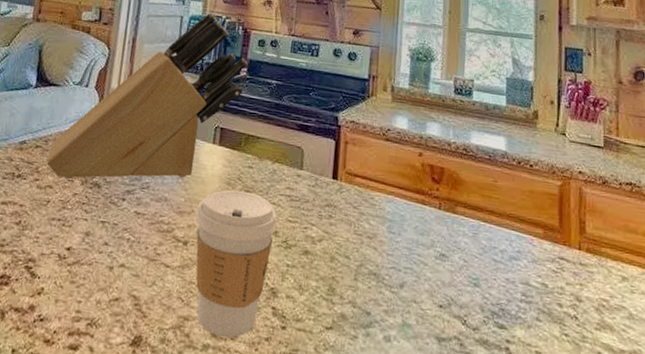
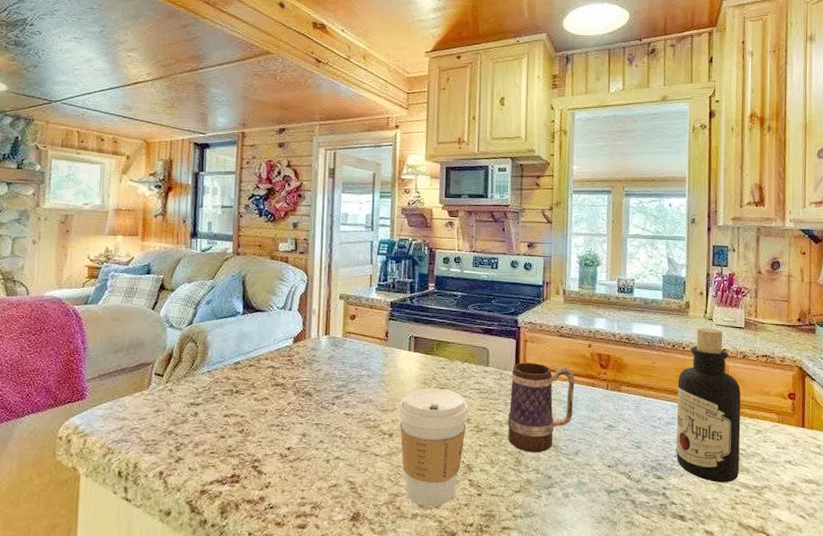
knife block: present [46,12,248,179] -> none [261,236,435,390]
mug: none [321,168,402,281] -> present [508,363,575,453]
bottle: none [522,142,602,342] -> present [676,327,741,483]

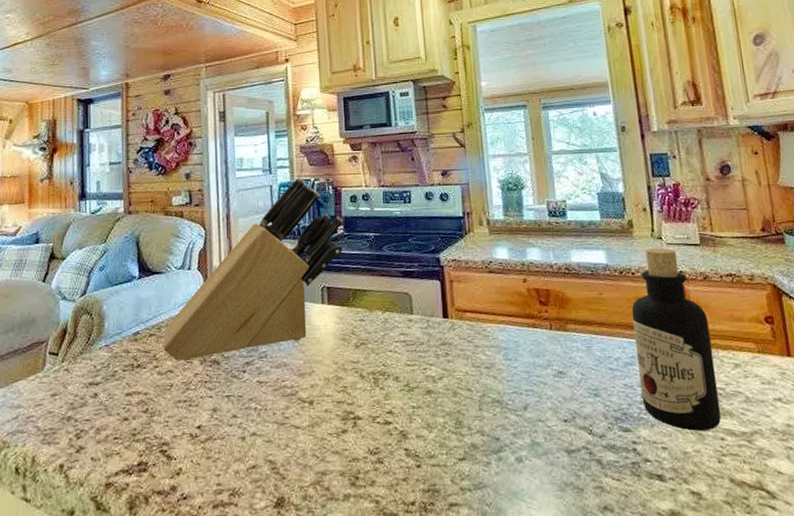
knife block: none [261,236,435,390] -> present [163,177,343,361]
coffee cup: present [398,388,469,507] -> none [317,344,396,485]
mug: present [508,363,575,453] -> none [439,306,516,411]

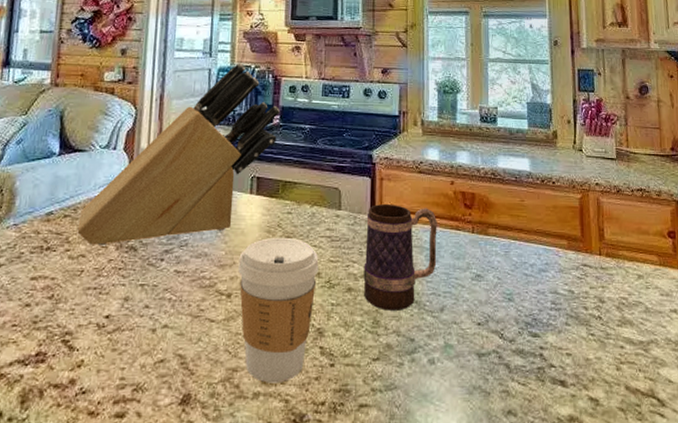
coffee cup: none [317,344,396,485] -> present [238,237,319,383]
mug: none [439,306,516,411] -> present [363,204,437,311]
bottle: present [631,248,721,431] -> none [549,159,623,338]

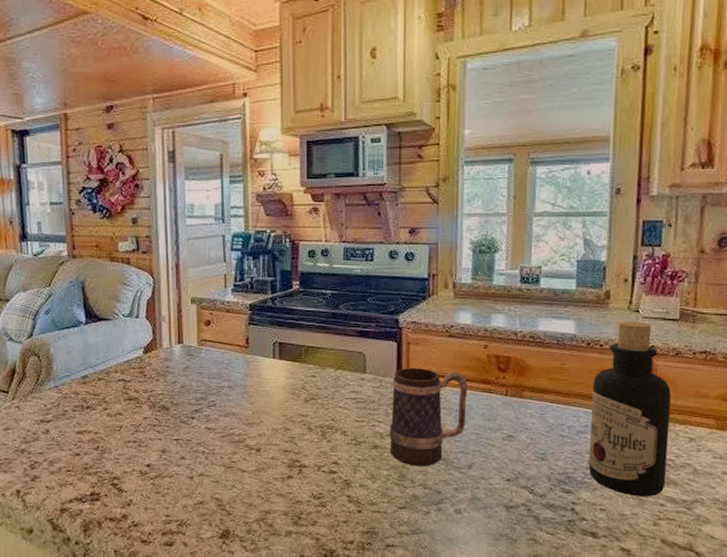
knife block: present [77,63,280,245] -> none [112,228,299,405]
coffee cup: present [238,237,319,383] -> none [266,398,344,524]
bottle: none [549,159,623,338] -> present [588,321,671,497]

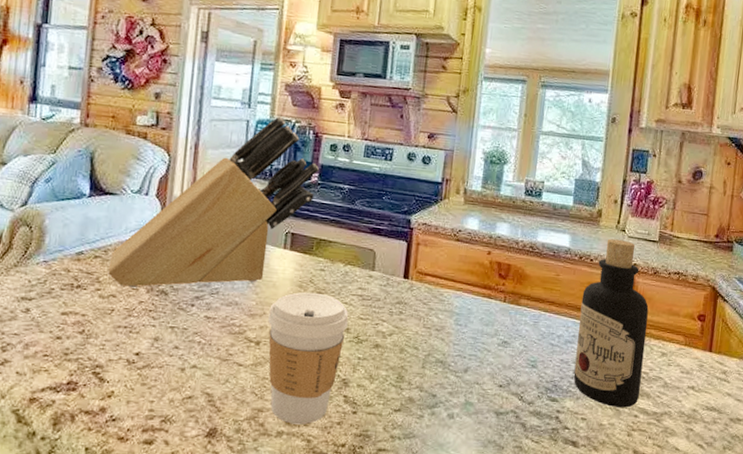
knife block: none [112,228,299,405] -> present [108,116,319,287]
coffee cup: none [266,398,344,524] -> present [268,292,349,425]
mug: present [390,368,468,466] -> none [391,268,470,369]

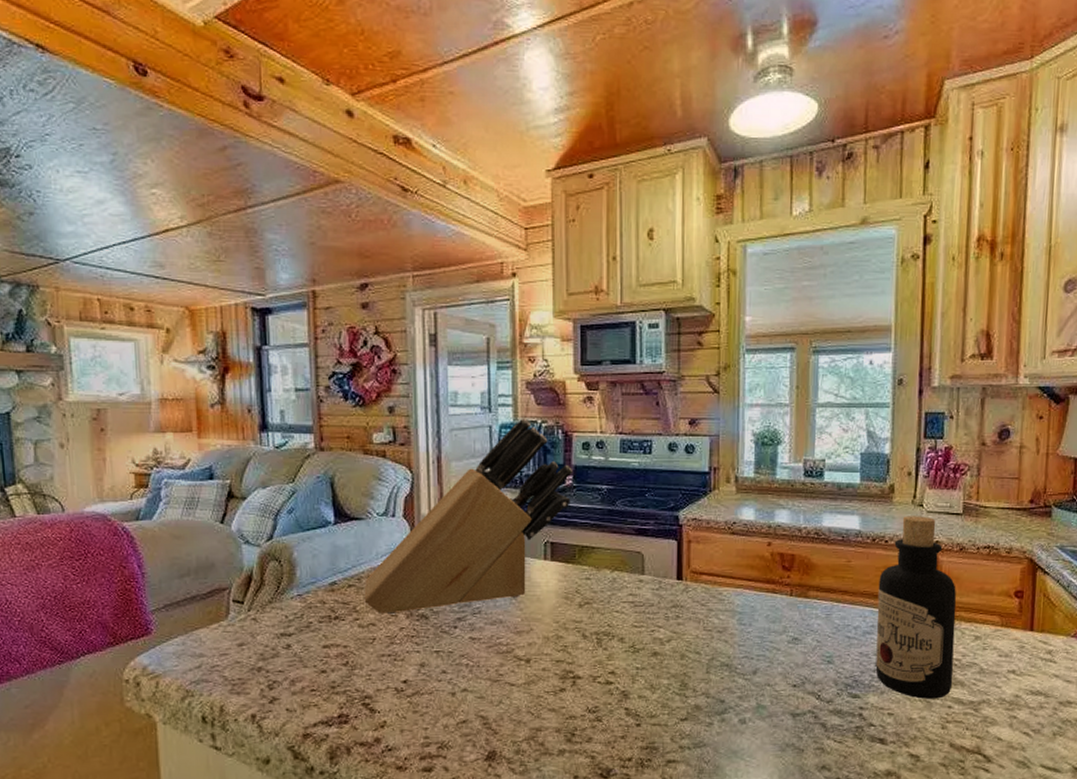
coffee cup: present [268,292,349,425] -> none [536,603,622,741]

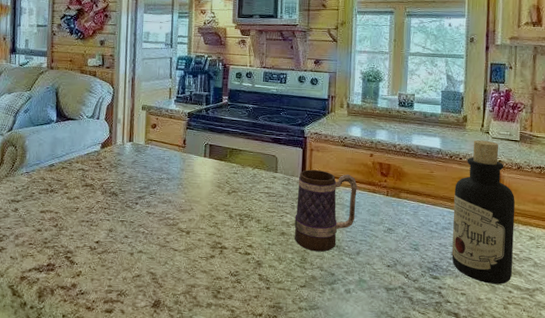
knife block: present [364,418,572,614] -> none [72,53,228,190]
mug: none [670,568,752,674] -> present [294,170,357,252]

